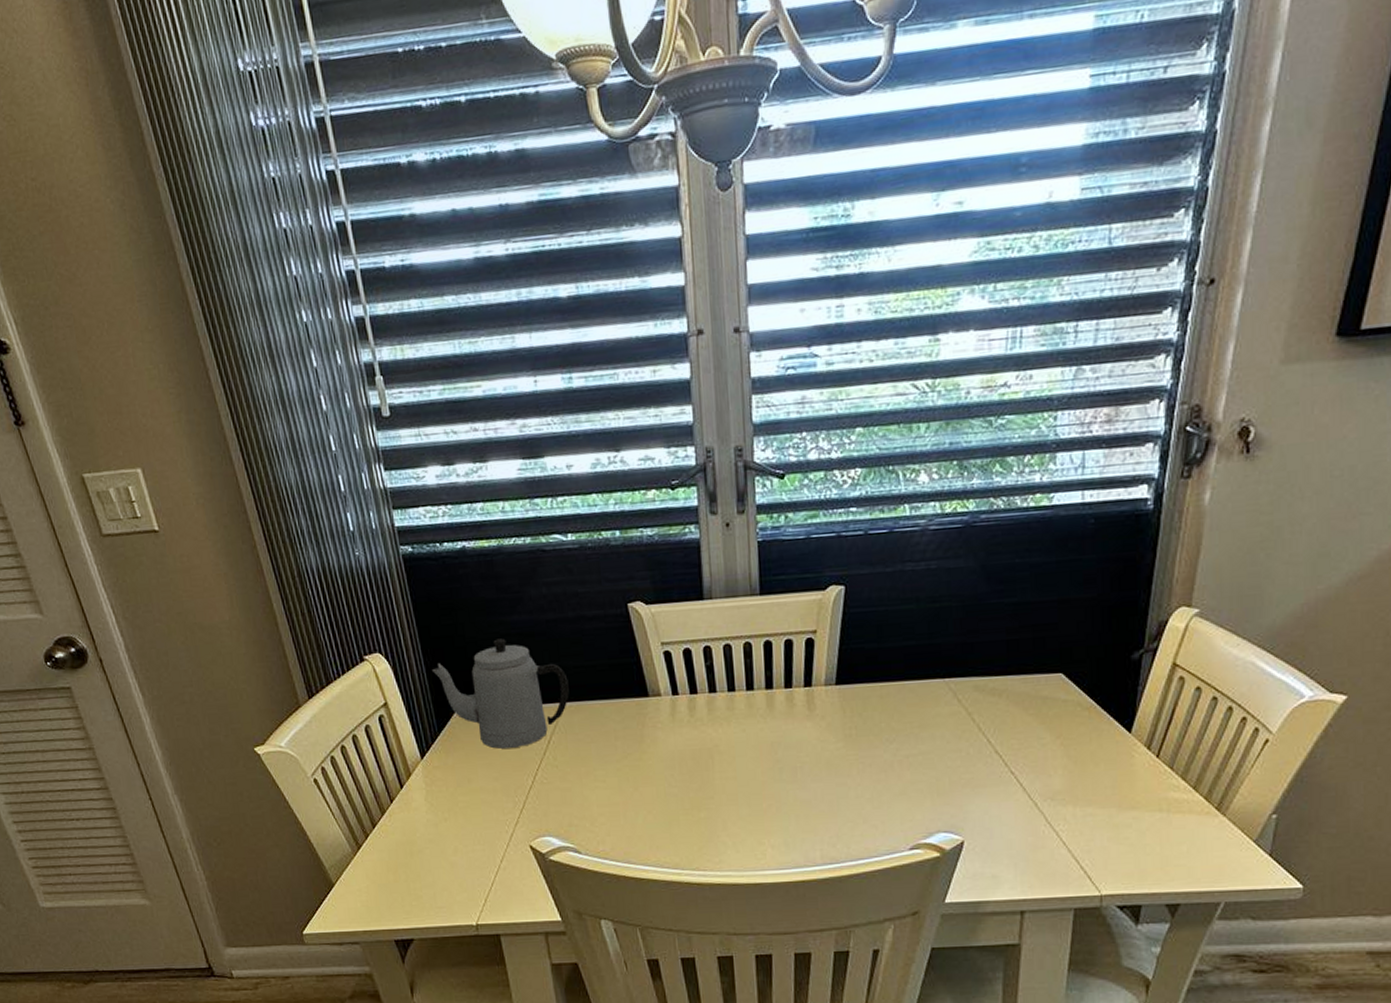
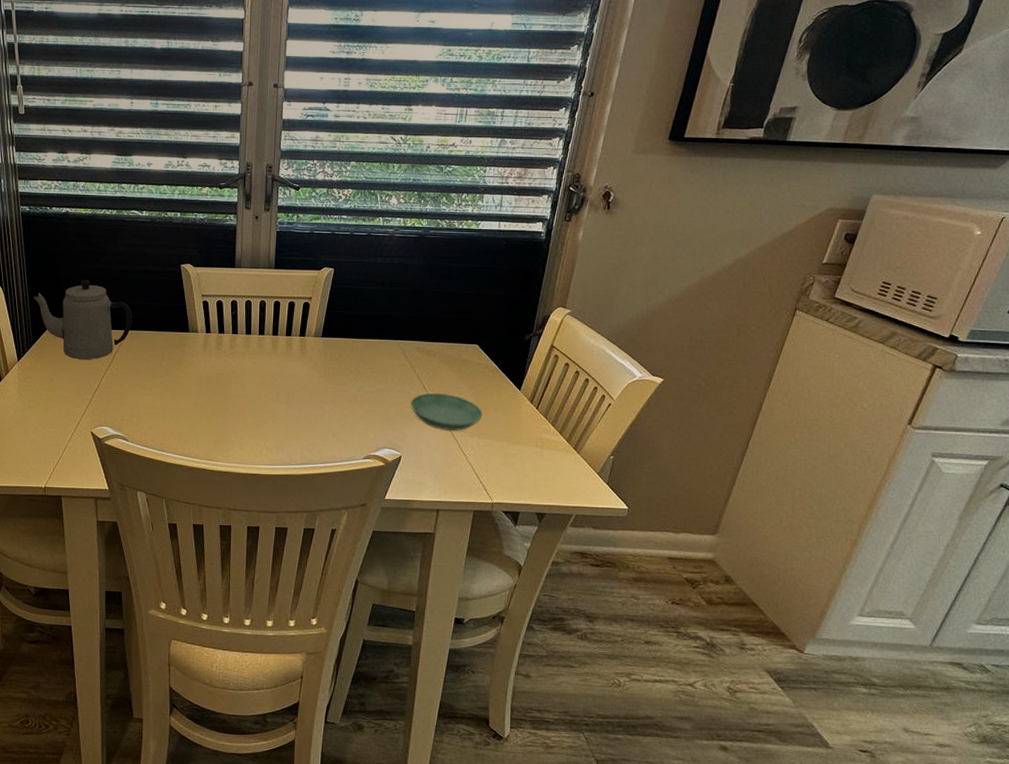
saucer: none [971,747,1078,800] -> present [411,393,483,431]

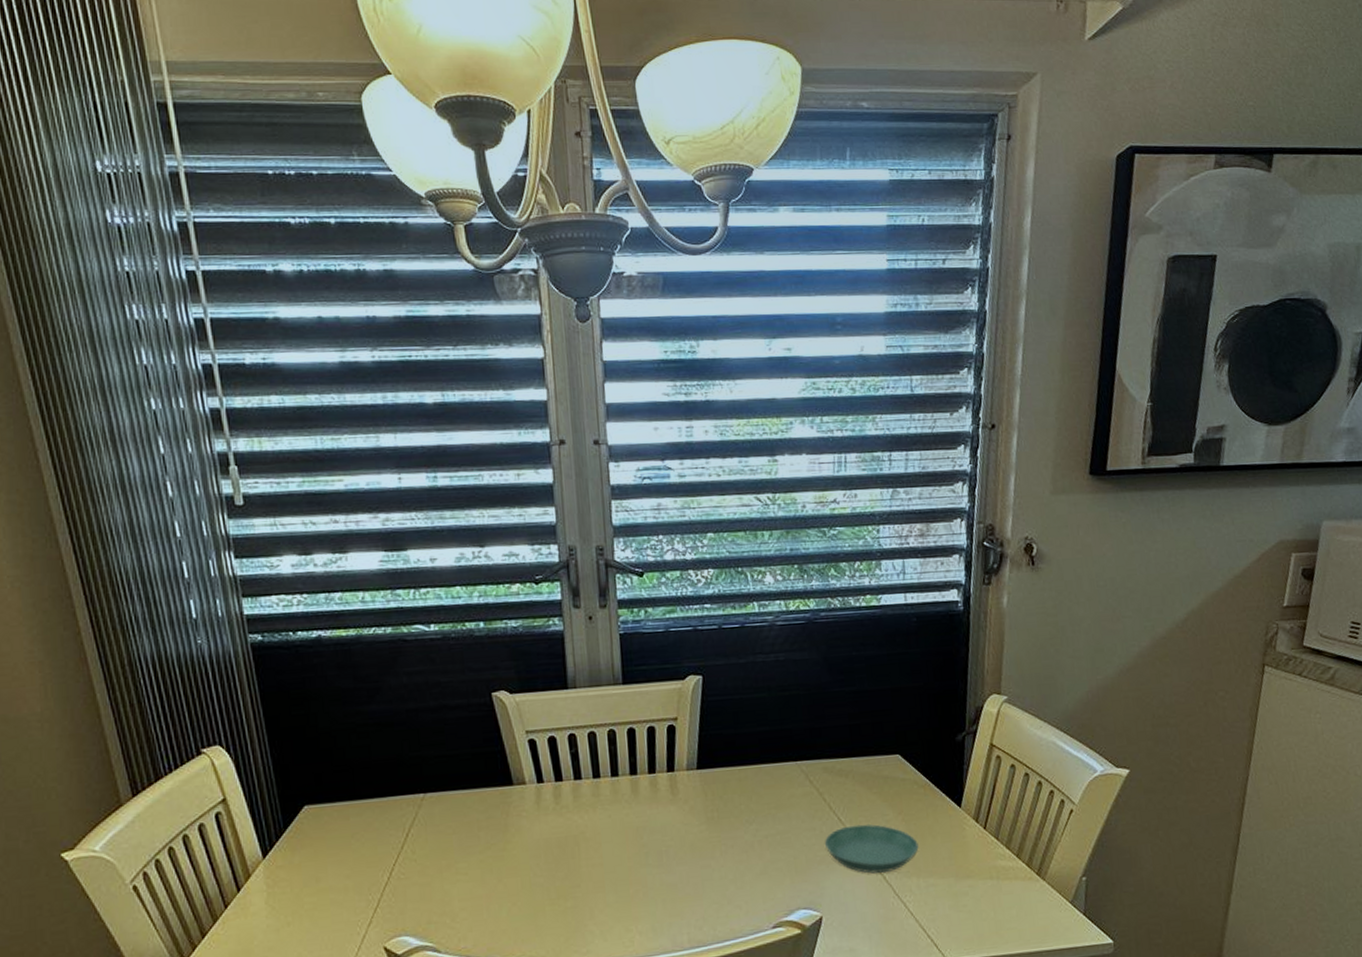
teapot: present [33,280,132,359] -> none [279,728,430,844]

